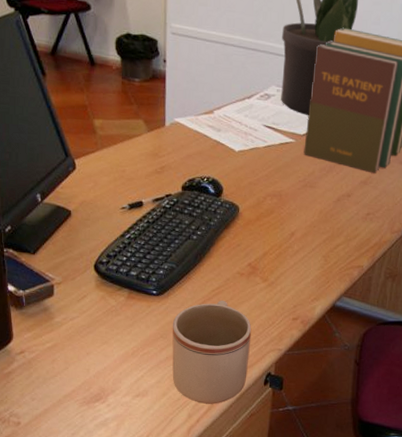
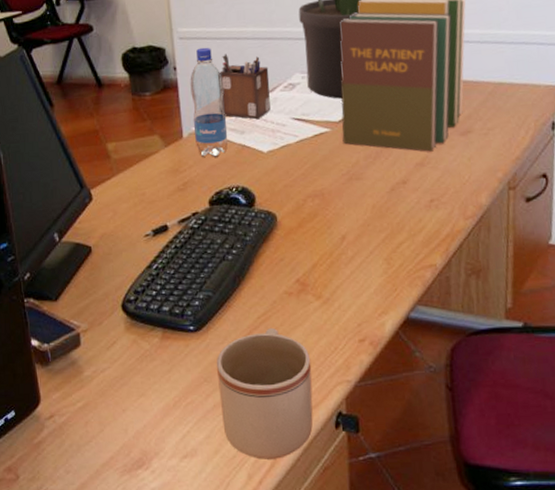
bottle: none [175,46,207,148] -> present [190,47,228,157]
desk organizer: none [203,56,249,120] -> present [219,53,271,119]

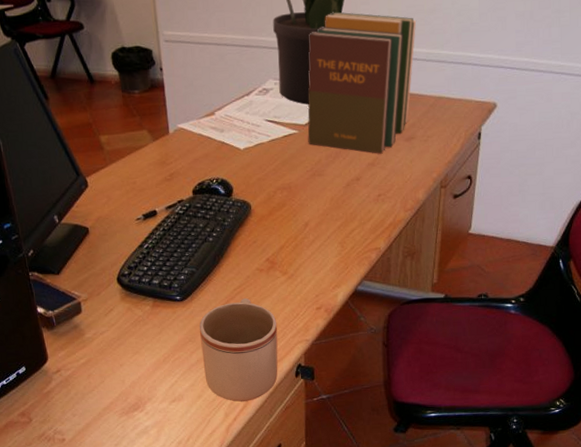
bottle: present [190,47,228,157] -> none [175,51,209,152]
desk organizer: present [219,53,271,119] -> none [202,58,247,119]

